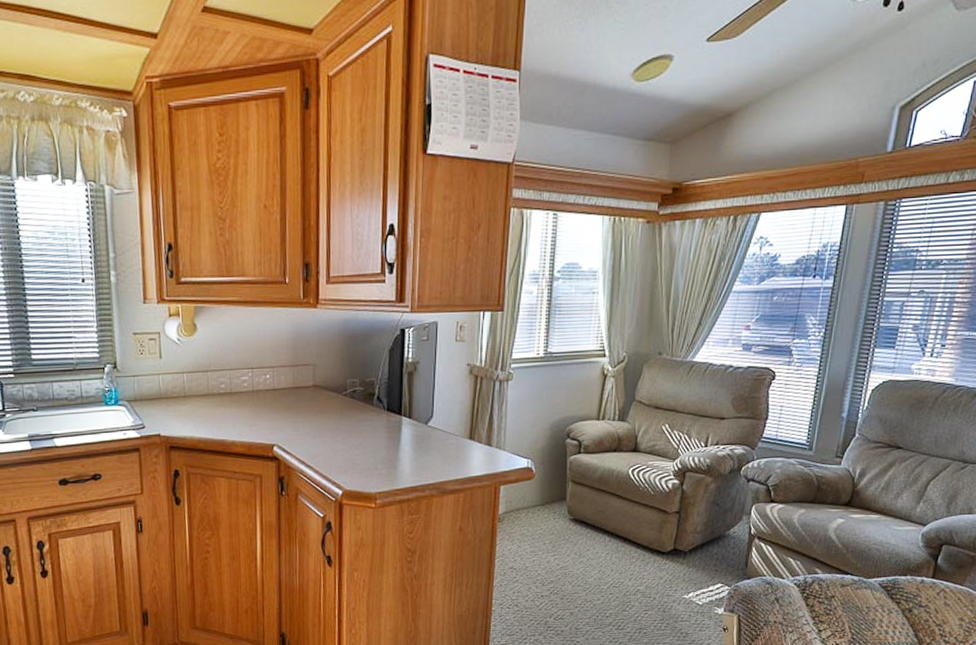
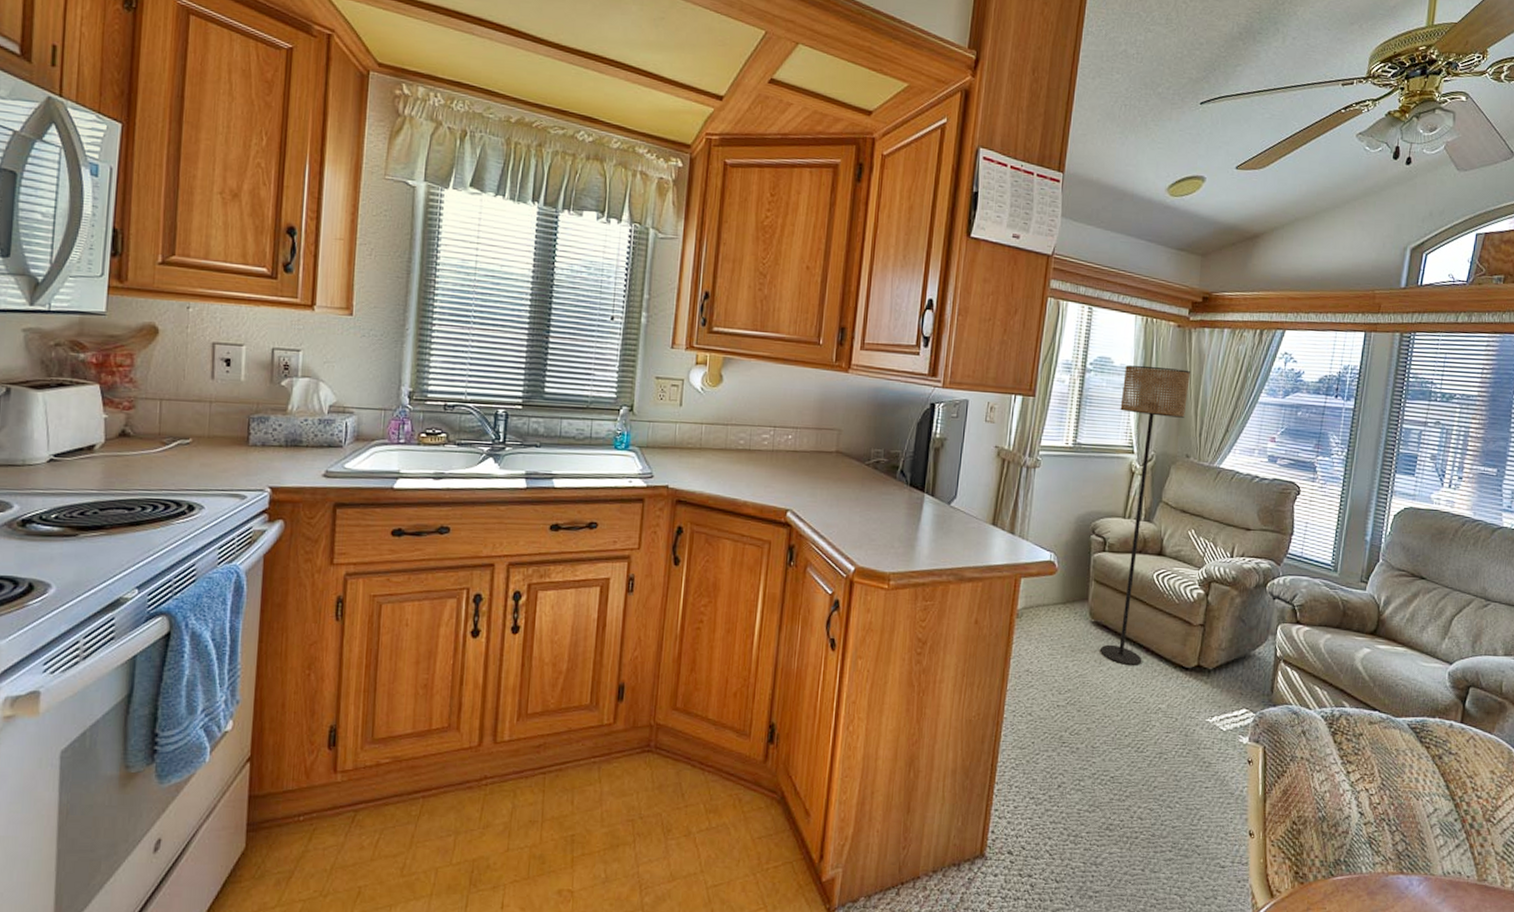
floor lamp: none [580,266,661,555] -> present [1100,365,1191,666]

